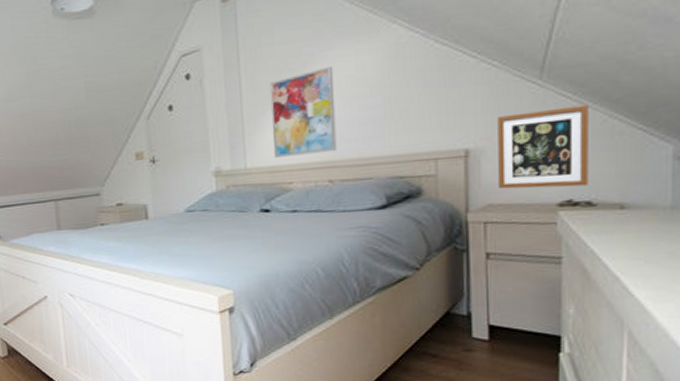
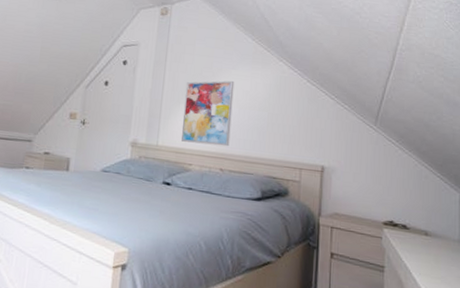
picture frame: present [498,104,588,189] -> none [343,146,406,213]

